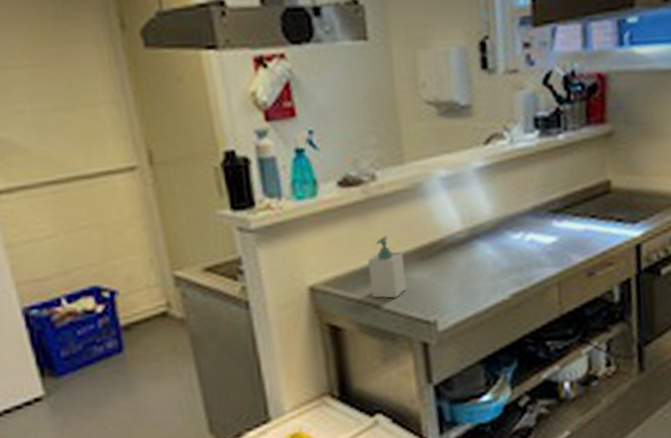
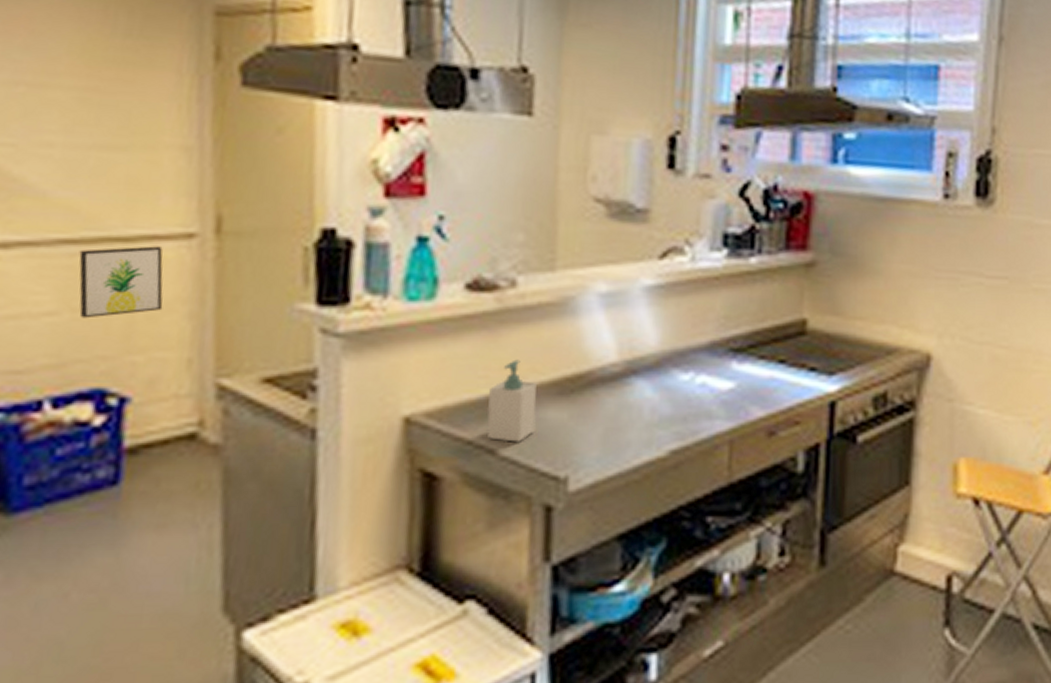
wall art: none [60,179,125,238] -> present [79,246,163,319]

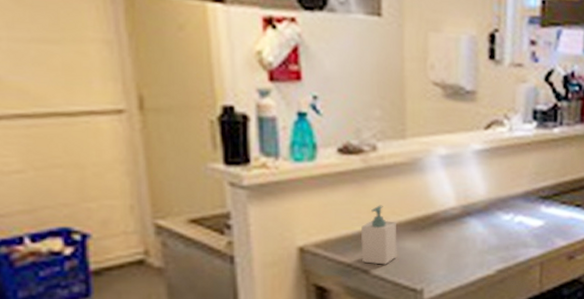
wall art: present [79,246,163,319] -> none [34,119,106,175]

